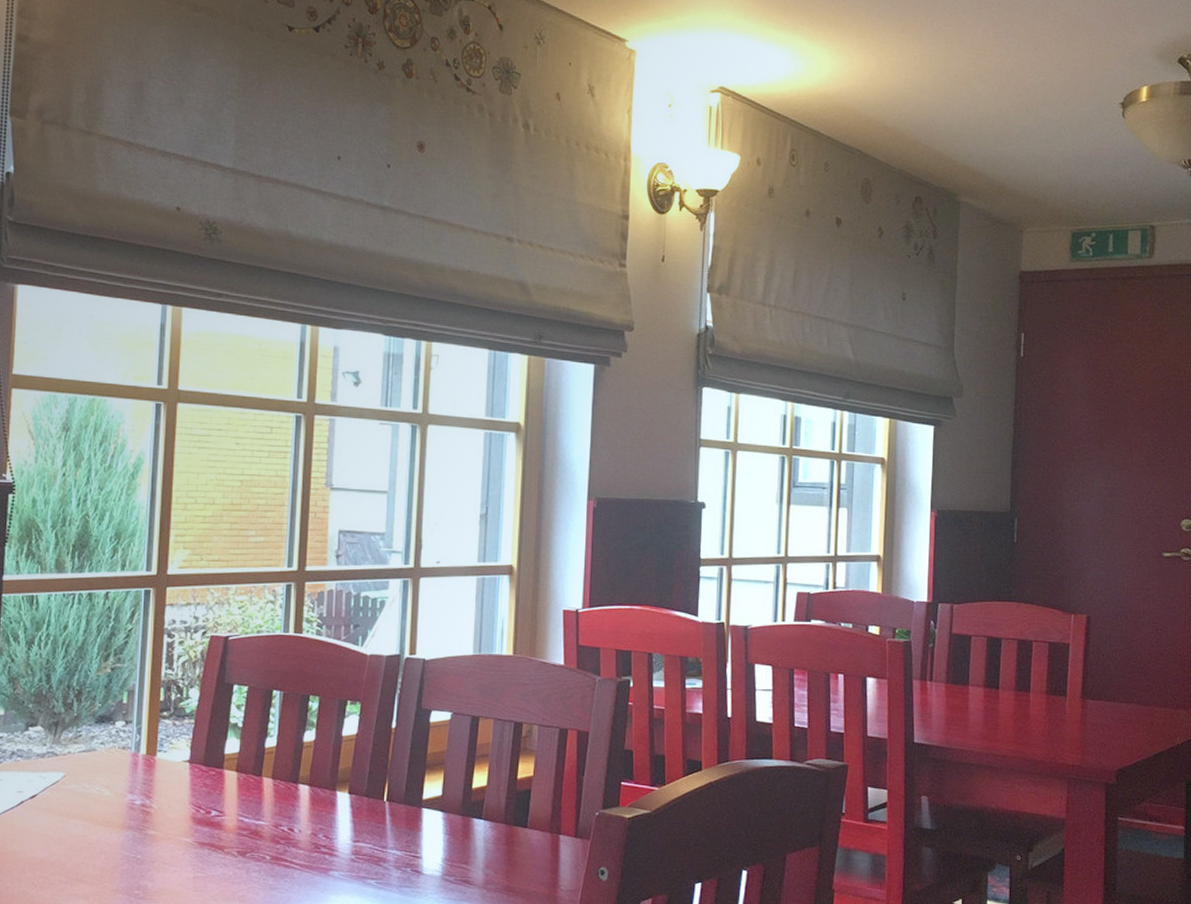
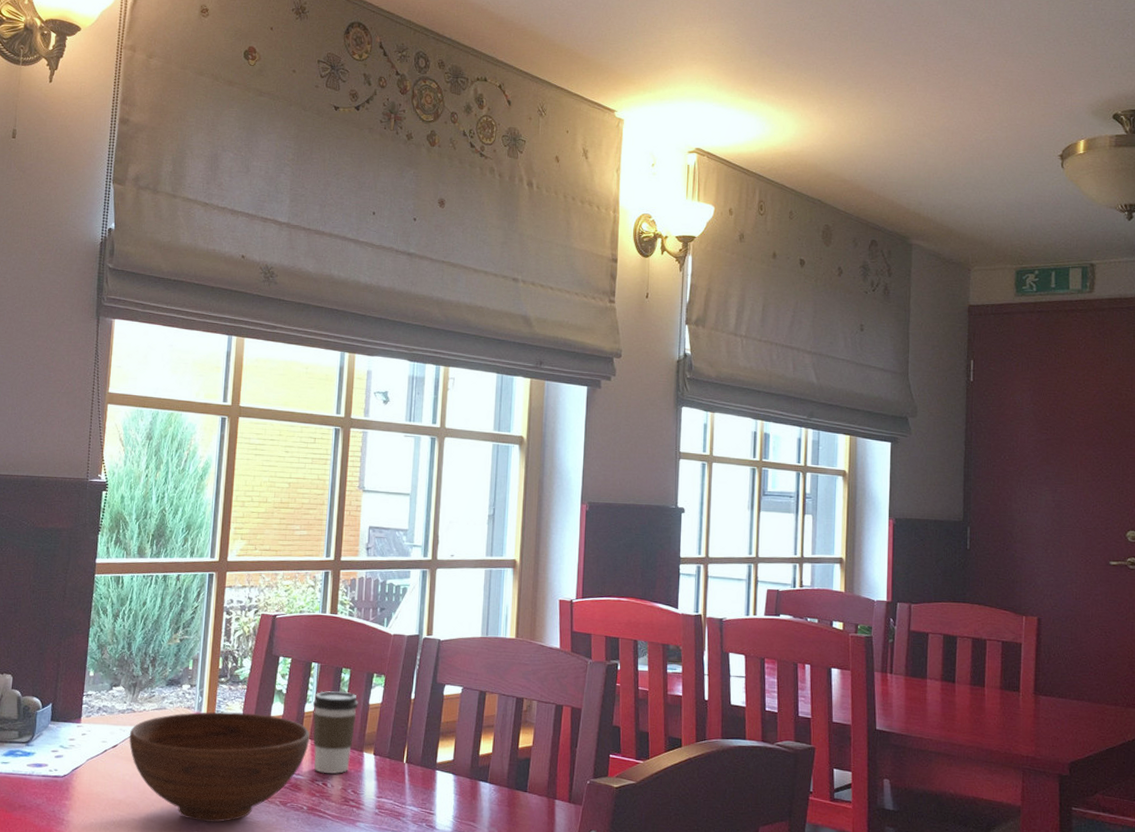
bowl: none [50,751,273,879] -> present [129,711,310,823]
coffee cup: none [274,722,329,818] -> present [312,691,358,774]

